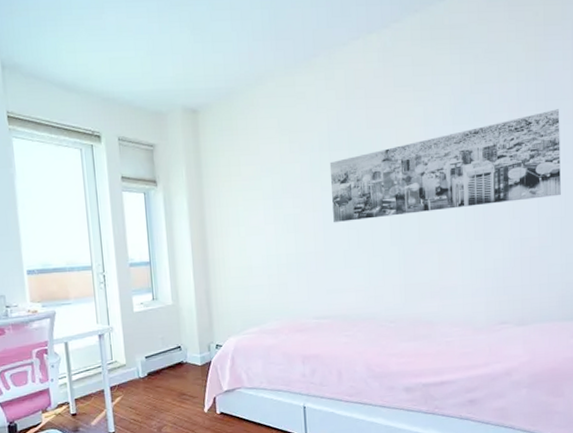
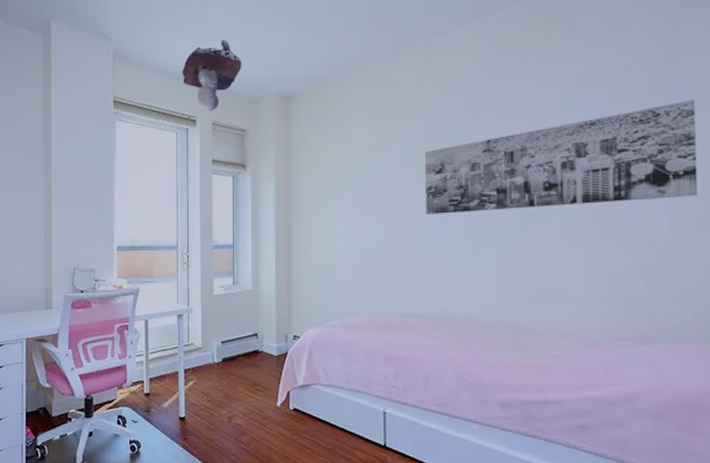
mushroom: none [80,50,146,126] -> present [182,40,243,111]

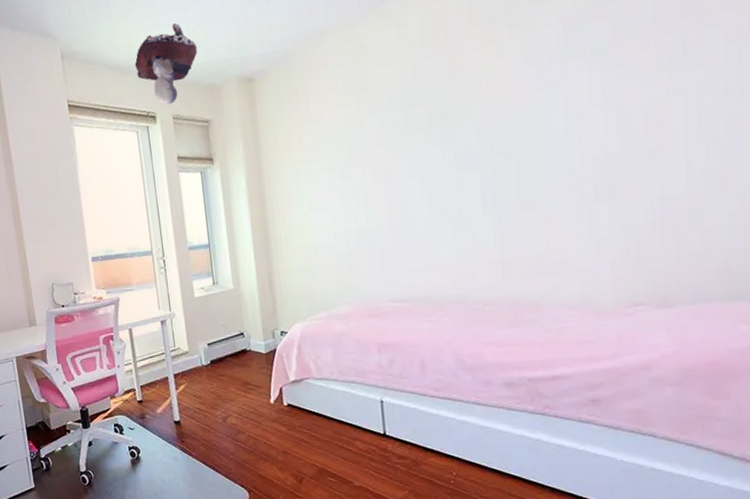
wall art: present [424,100,697,215] -> none [404,25,721,192]

